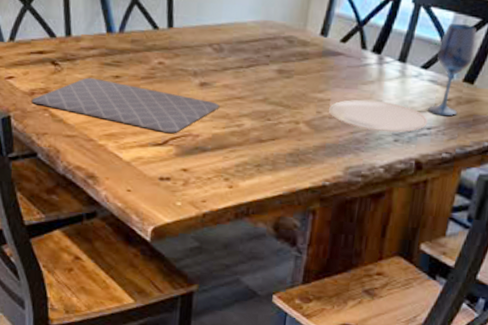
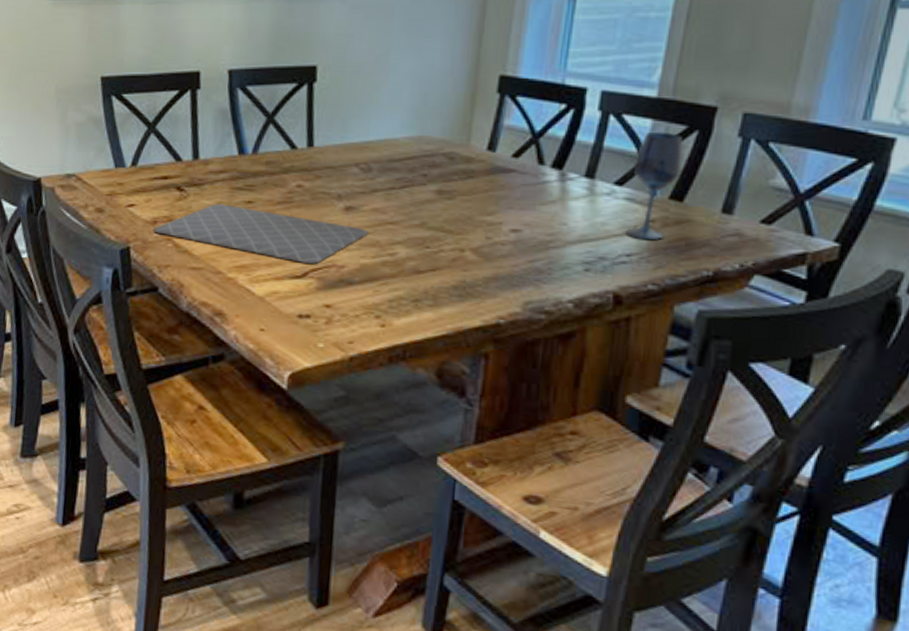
plate: present [329,99,428,133] -> none [501,222,627,261]

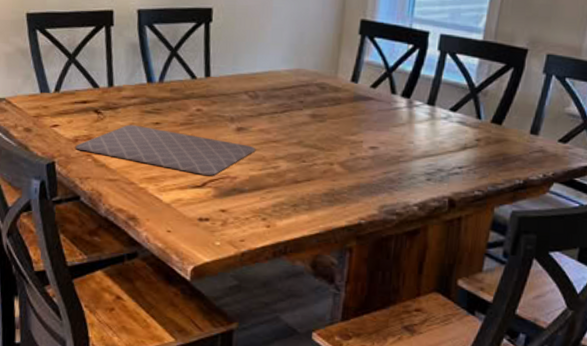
wineglass: present [626,131,684,241] -> none [458,68,503,156]

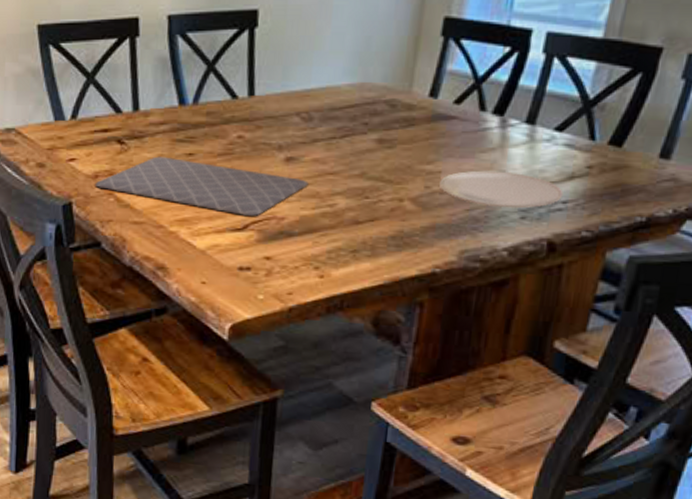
plate: none [362,141,459,172] -> present [439,170,563,209]

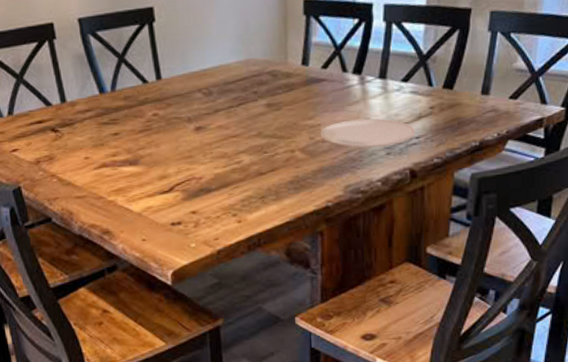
placemat: present [95,156,309,217] -> none [38,138,217,180]

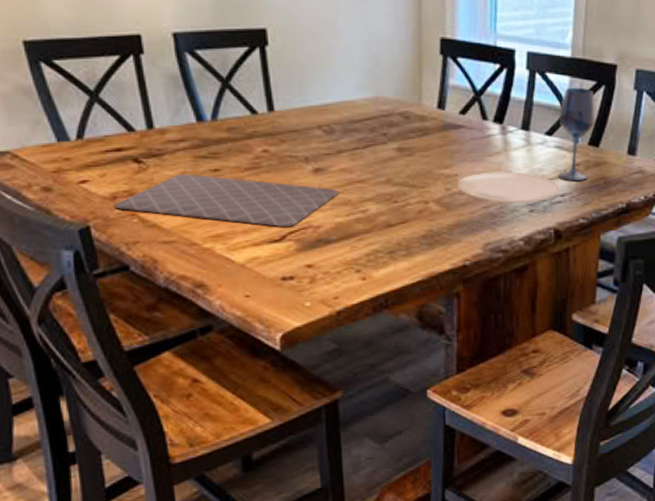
placemat: none [38,138,217,180] -> present [114,173,339,228]
wineglass: none [414,33,451,124] -> present [558,87,596,182]

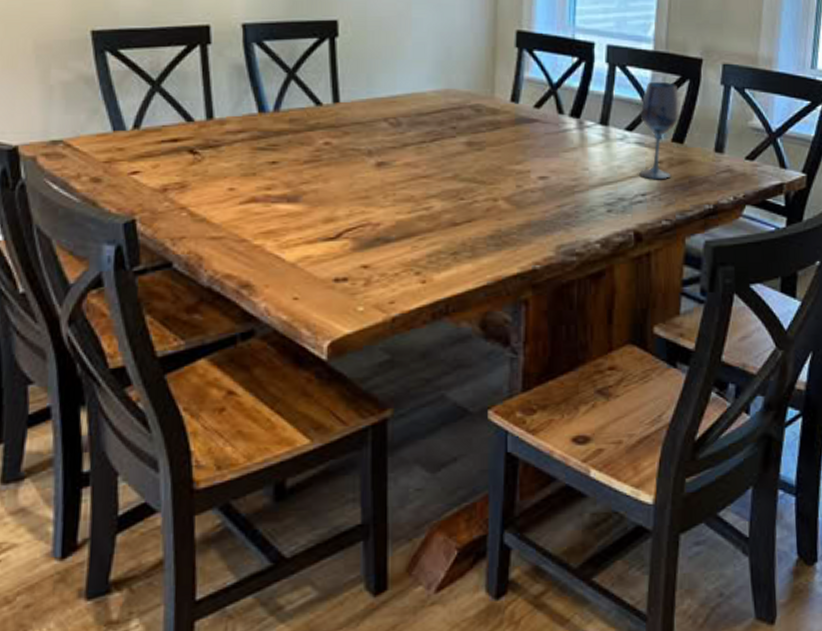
placemat: present [114,173,339,228] -> none [163,166,402,225]
plate: present [458,171,560,204] -> none [530,168,641,203]

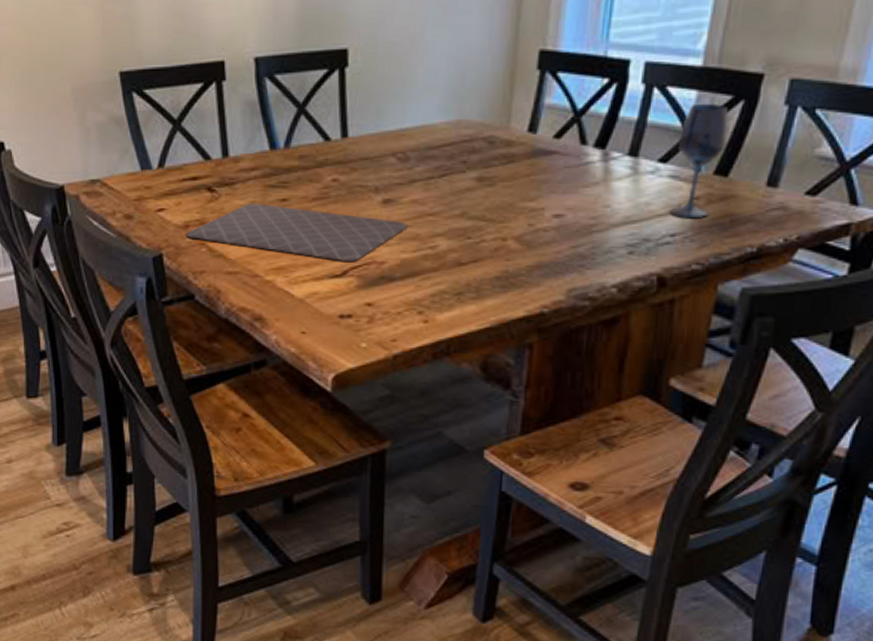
placemat: none [163,166,402,225] -> present [186,203,408,262]

